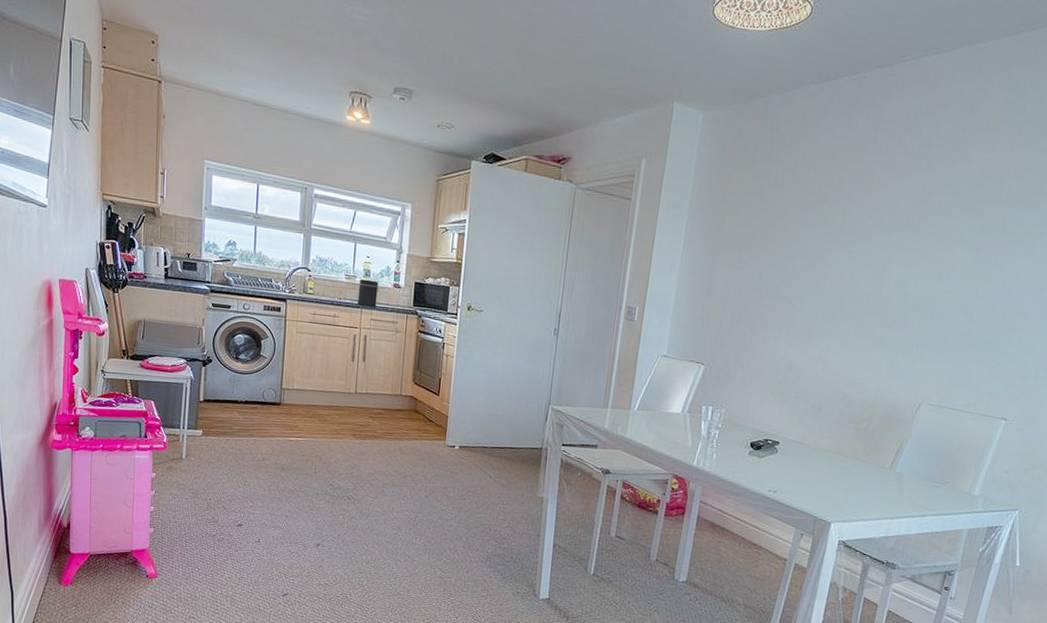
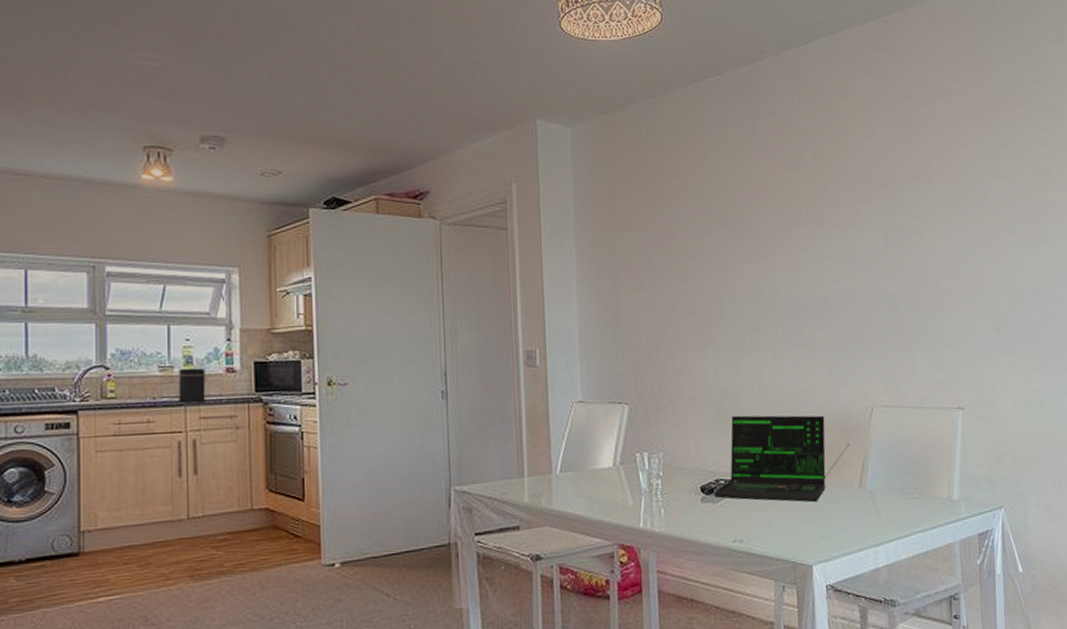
laptop: none [761,389,891,473] -> present [714,415,850,502]

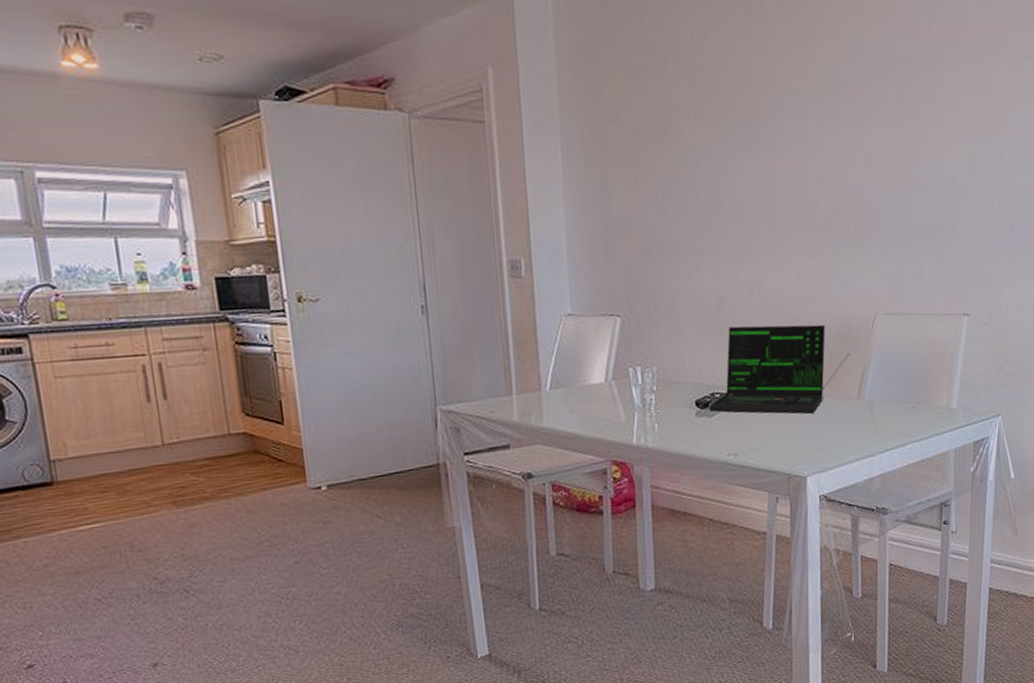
cylinder: present [178,368,206,404] -> none [132,285,167,324]

